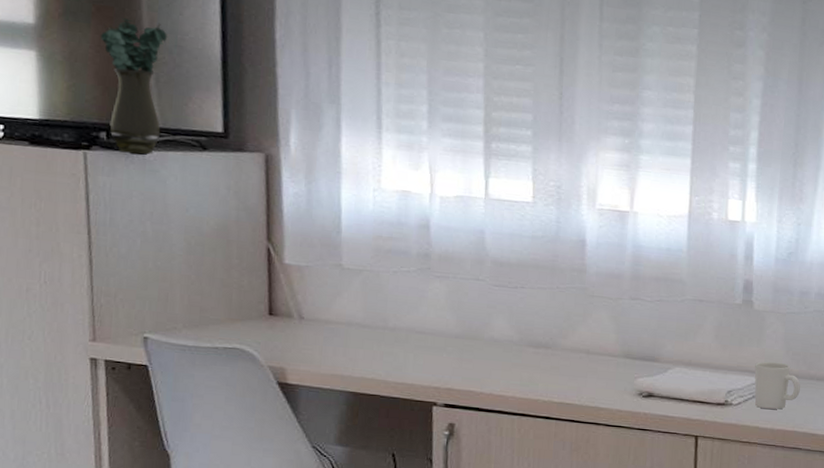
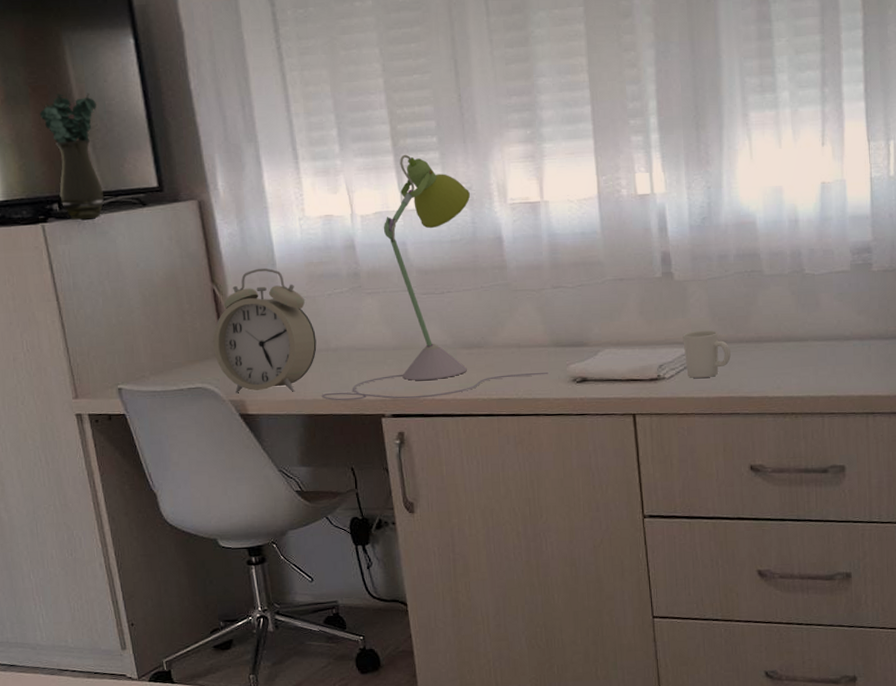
alarm clock: none [259,233,374,367] -> present [213,268,317,394]
desk lamp: none [370,142,615,392] -> present [321,154,549,401]

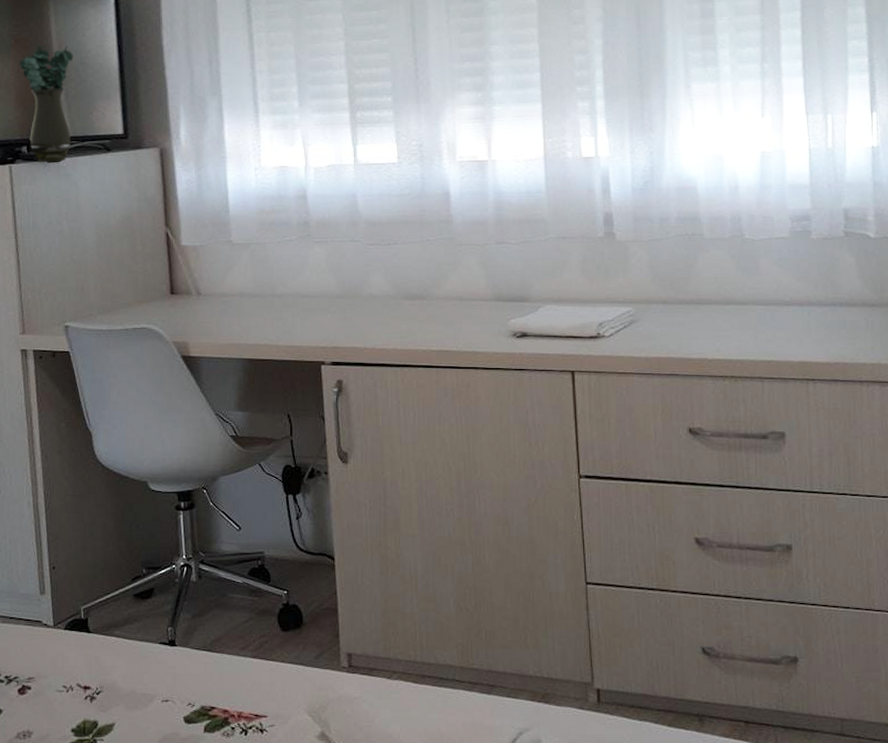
alarm clock: present [213,268,317,394] -> none [162,214,263,336]
desk lamp: present [321,154,549,401] -> none [263,112,489,347]
mug: present [683,330,731,379] -> none [623,290,670,338]

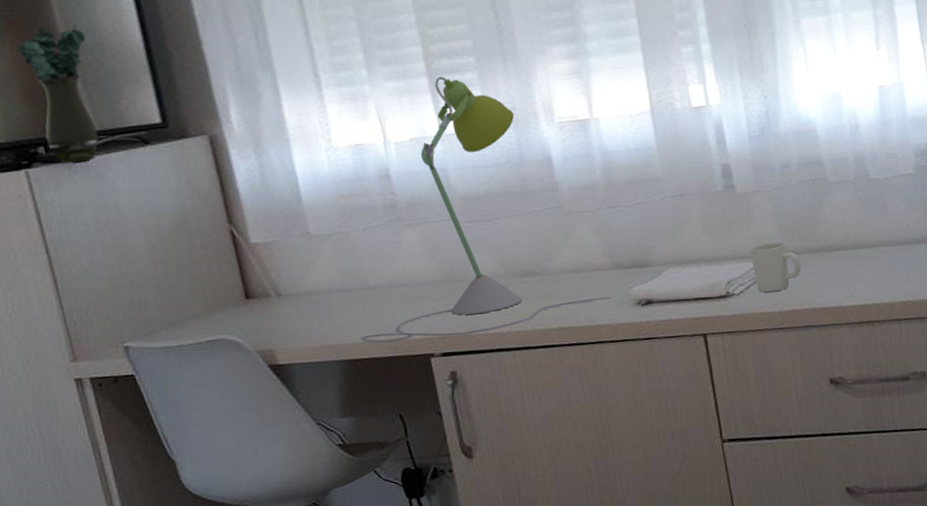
desk lamp: none [263,112,489,347] -> present [361,76,611,343]
mug: none [623,290,670,338] -> present [749,242,801,293]

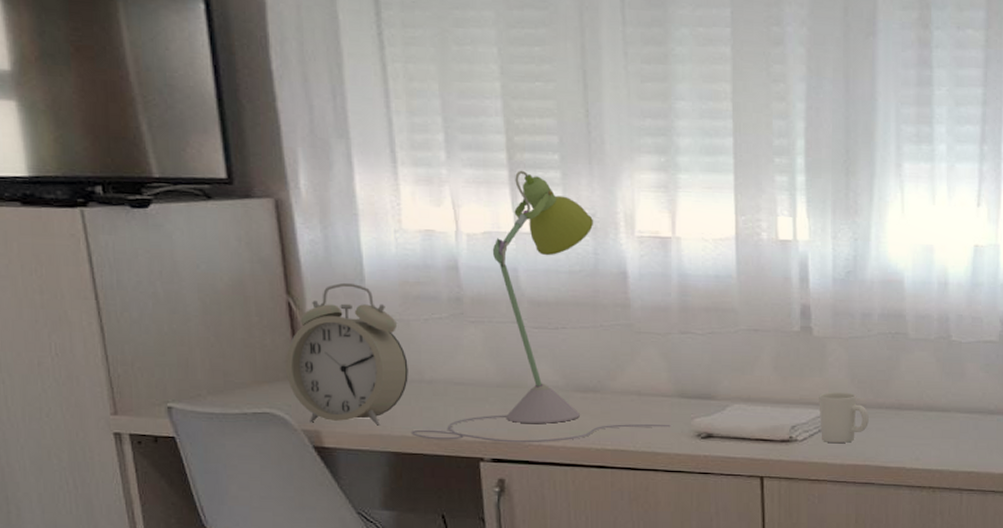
vase: present [18,23,100,164] -> none [84,53,161,208]
alarm clock: none [233,204,353,343] -> present [286,282,408,426]

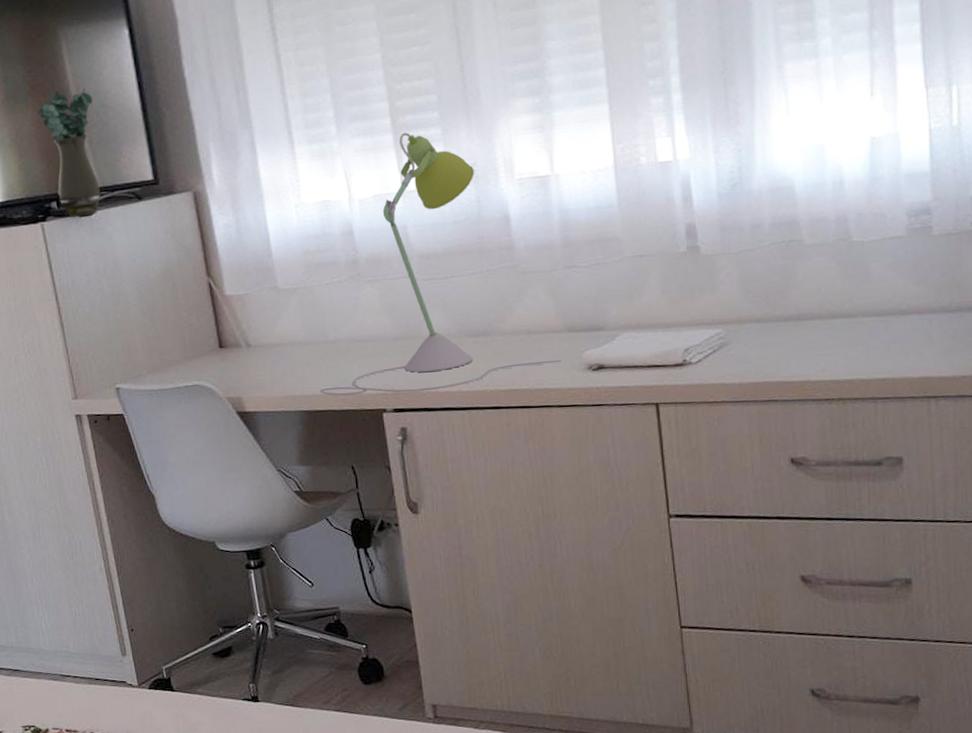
vase: none [84,53,161,208] -> present [38,87,102,218]
alarm clock: present [286,282,408,426] -> none [209,258,315,391]
mug: present [819,391,869,444] -> none [711,308,767,363]

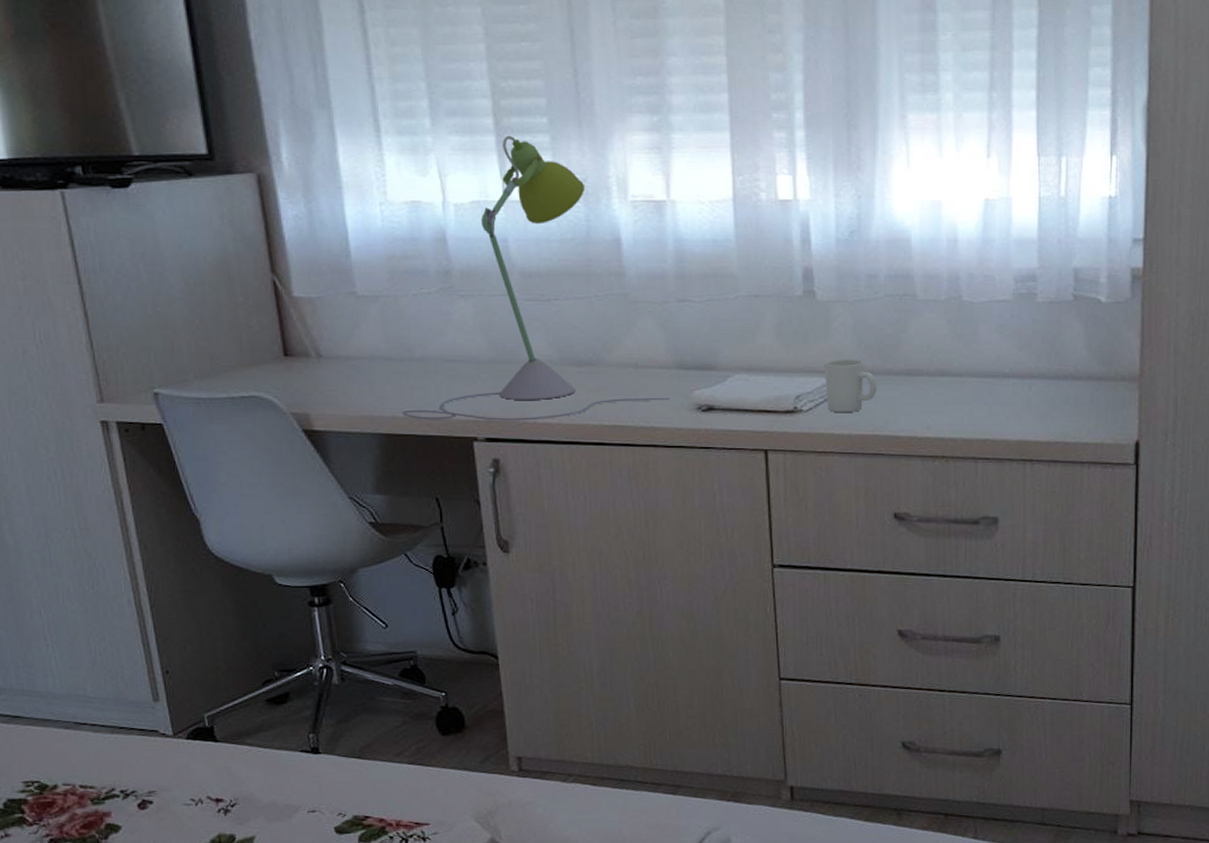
vase: present [38,87,102,218] -> none [60,28,141,188]
mug: none [711,308,767,363] -> present [824,358,877,413]

